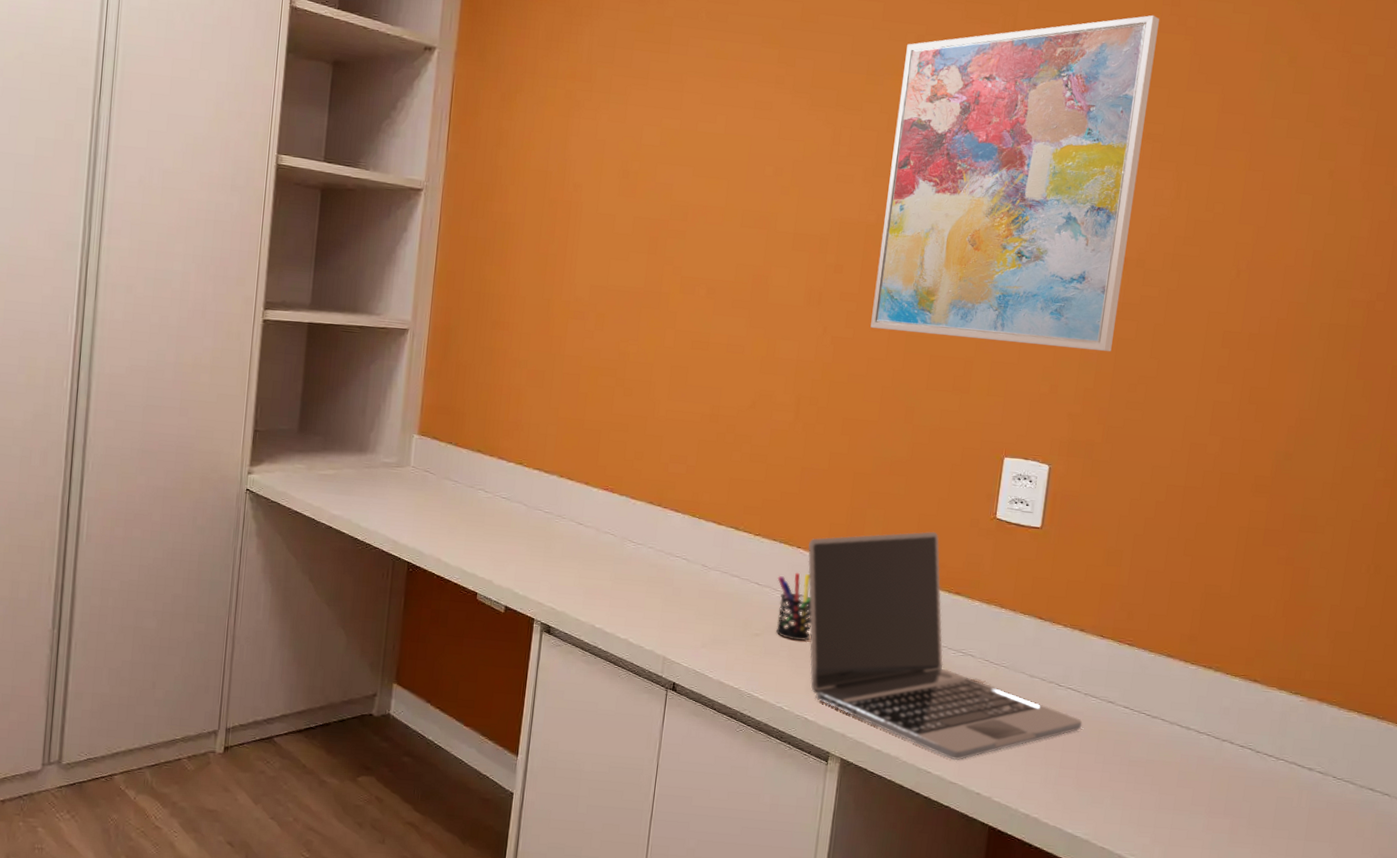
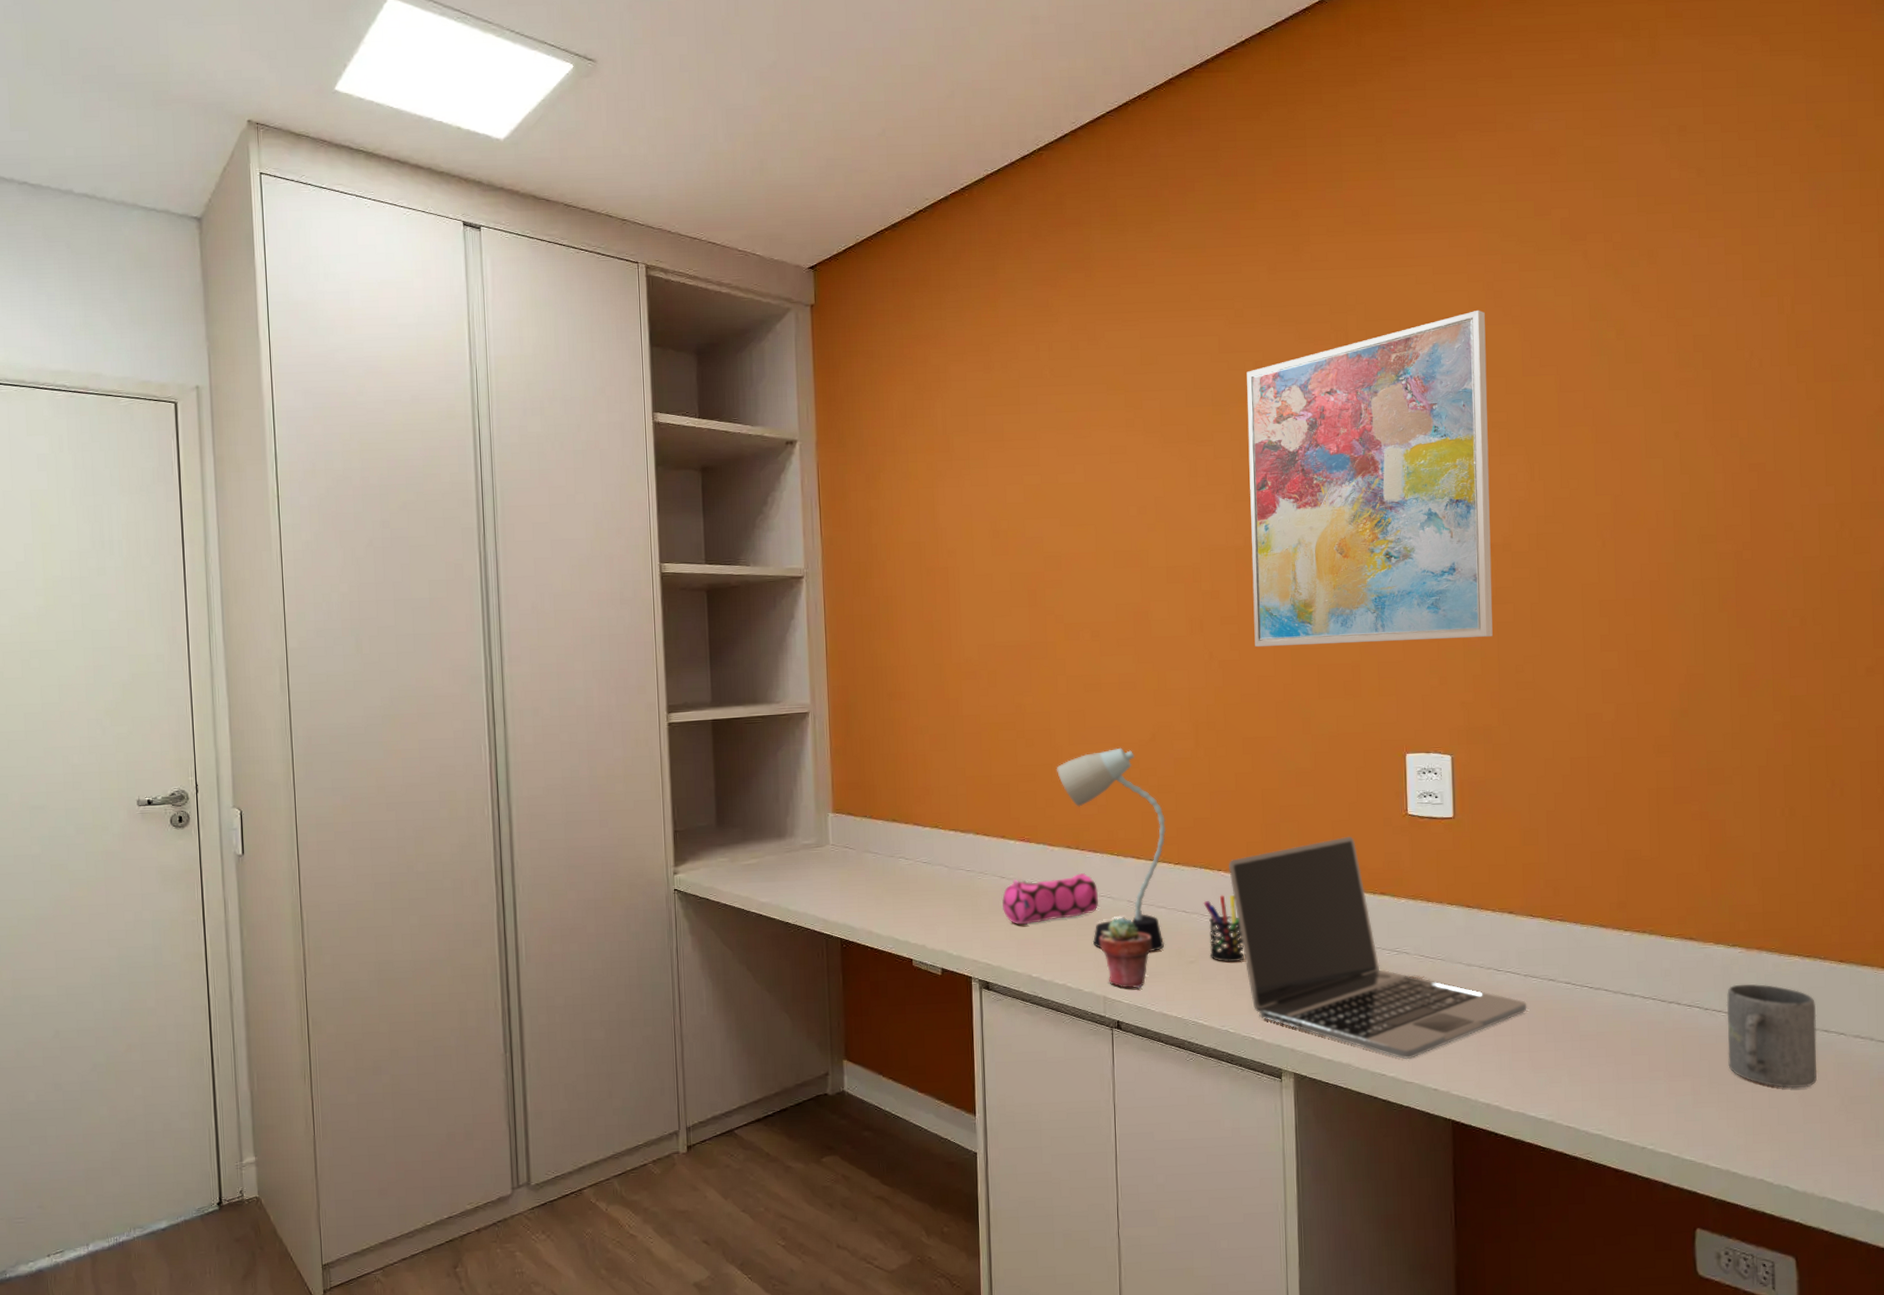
pencil case: none [575,527,675,575] -> present [1002,873,1099,925]
desk lamp: none [650,410,753,619] -> present [1056,747,1167,951]
potted succulent: none [667,580,721,653] -> present [1099,917,1153,988]
mug: none [1269,732,1366,842] -> present [1726,984,1817,1089]

